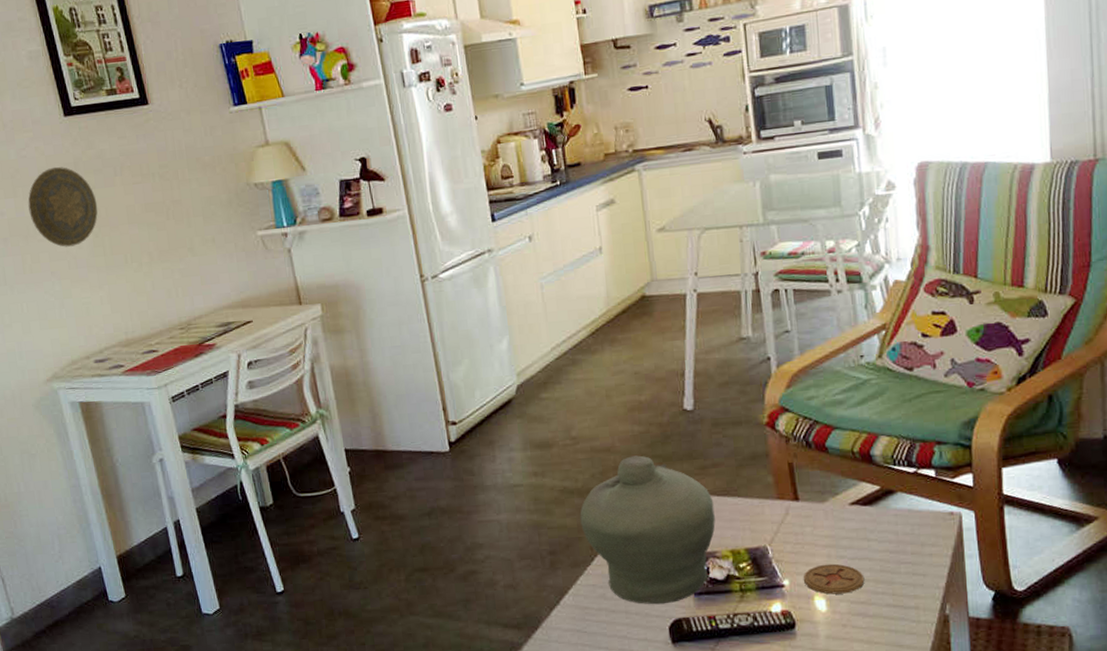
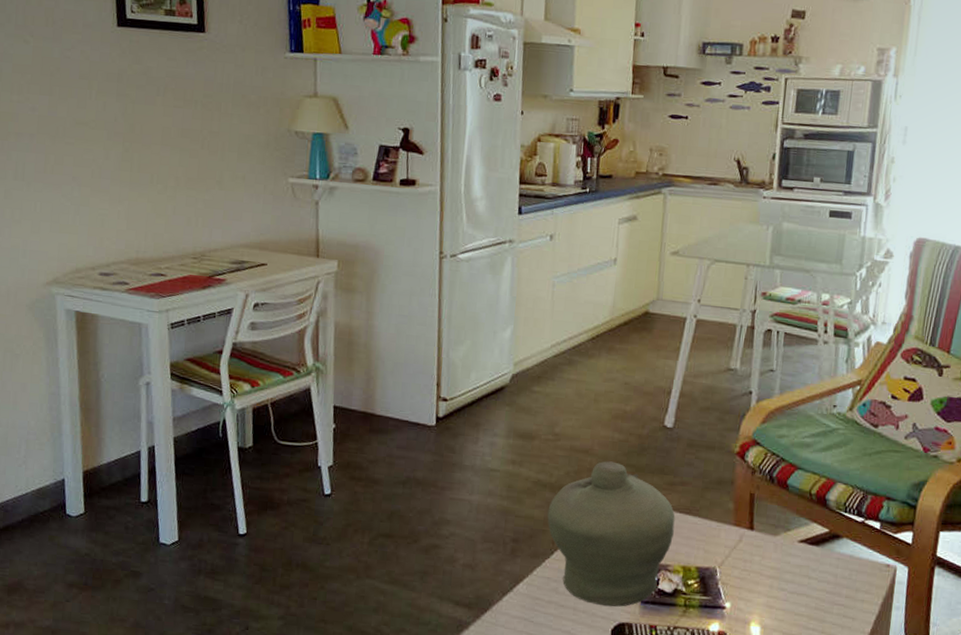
decorative plate: present [28,166,98,247] -> none [62,74,134,156]
coaster: present [803,563,865,595] -> none [743,593,800,625]

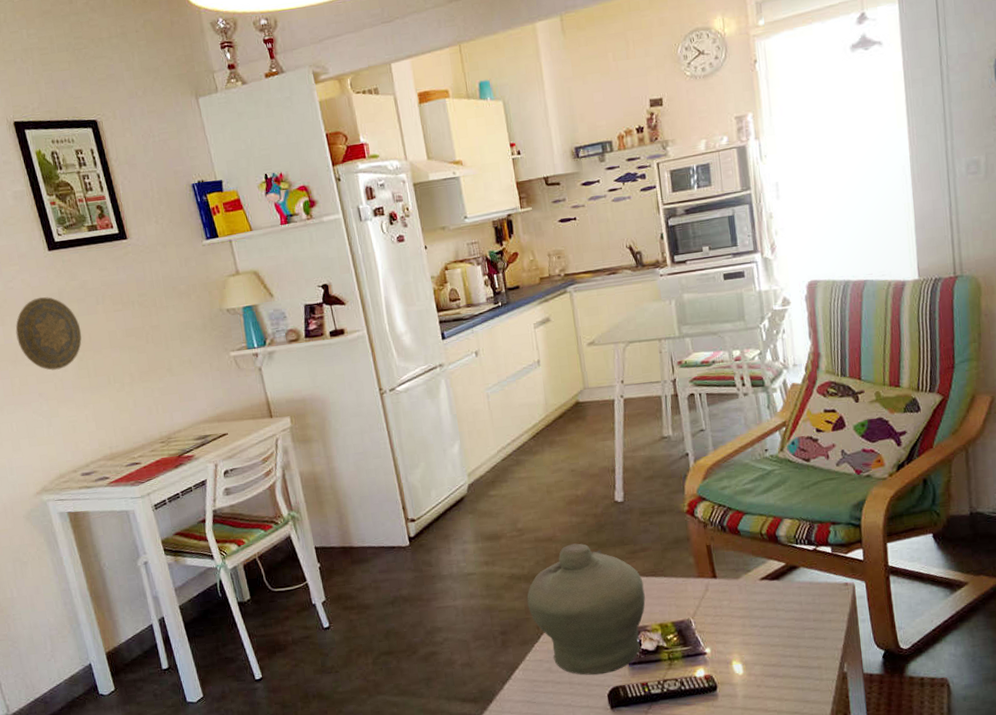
decorative plate: none [62,74,134,156] -> present [15,297,82,371]

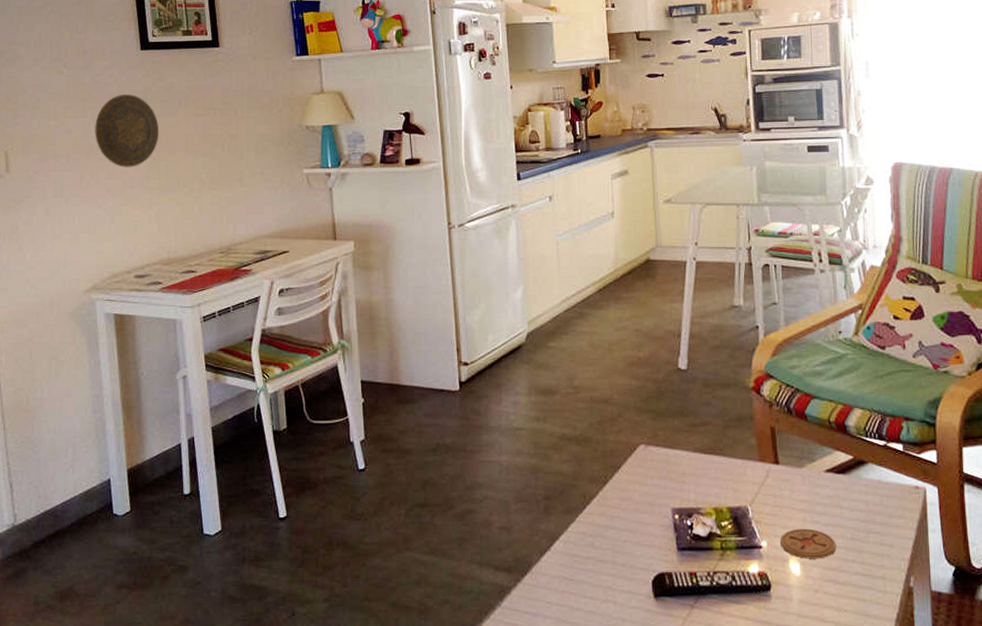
jar: present [527,543,645,675] -> none [576,409,701,557]
coaster: none [722,632,775,659] -> present [779,528,837,559]

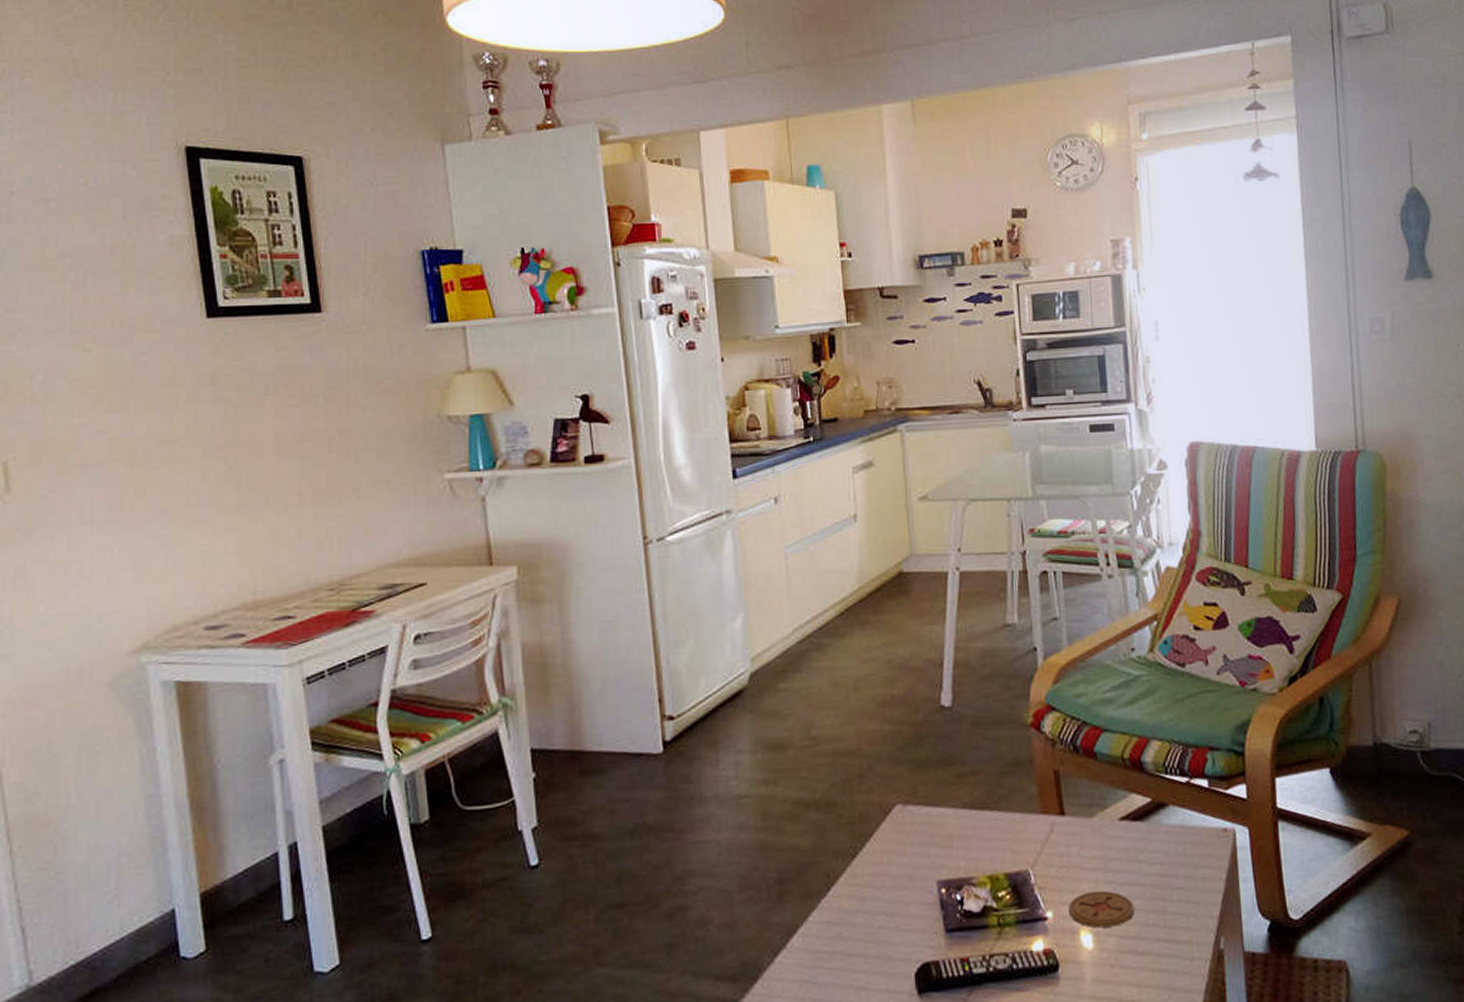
decorative plate: present [95,94,159,167] -> none [140,378,237,479]

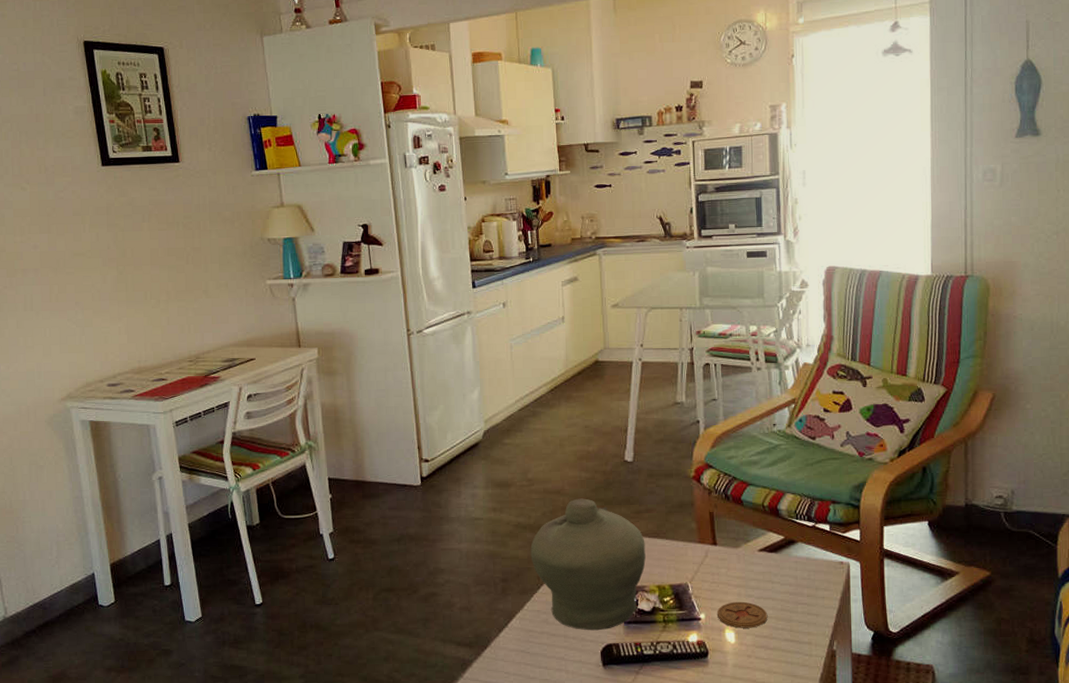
jar: none [816,760,972,946] -> present [530,498,646,631]

